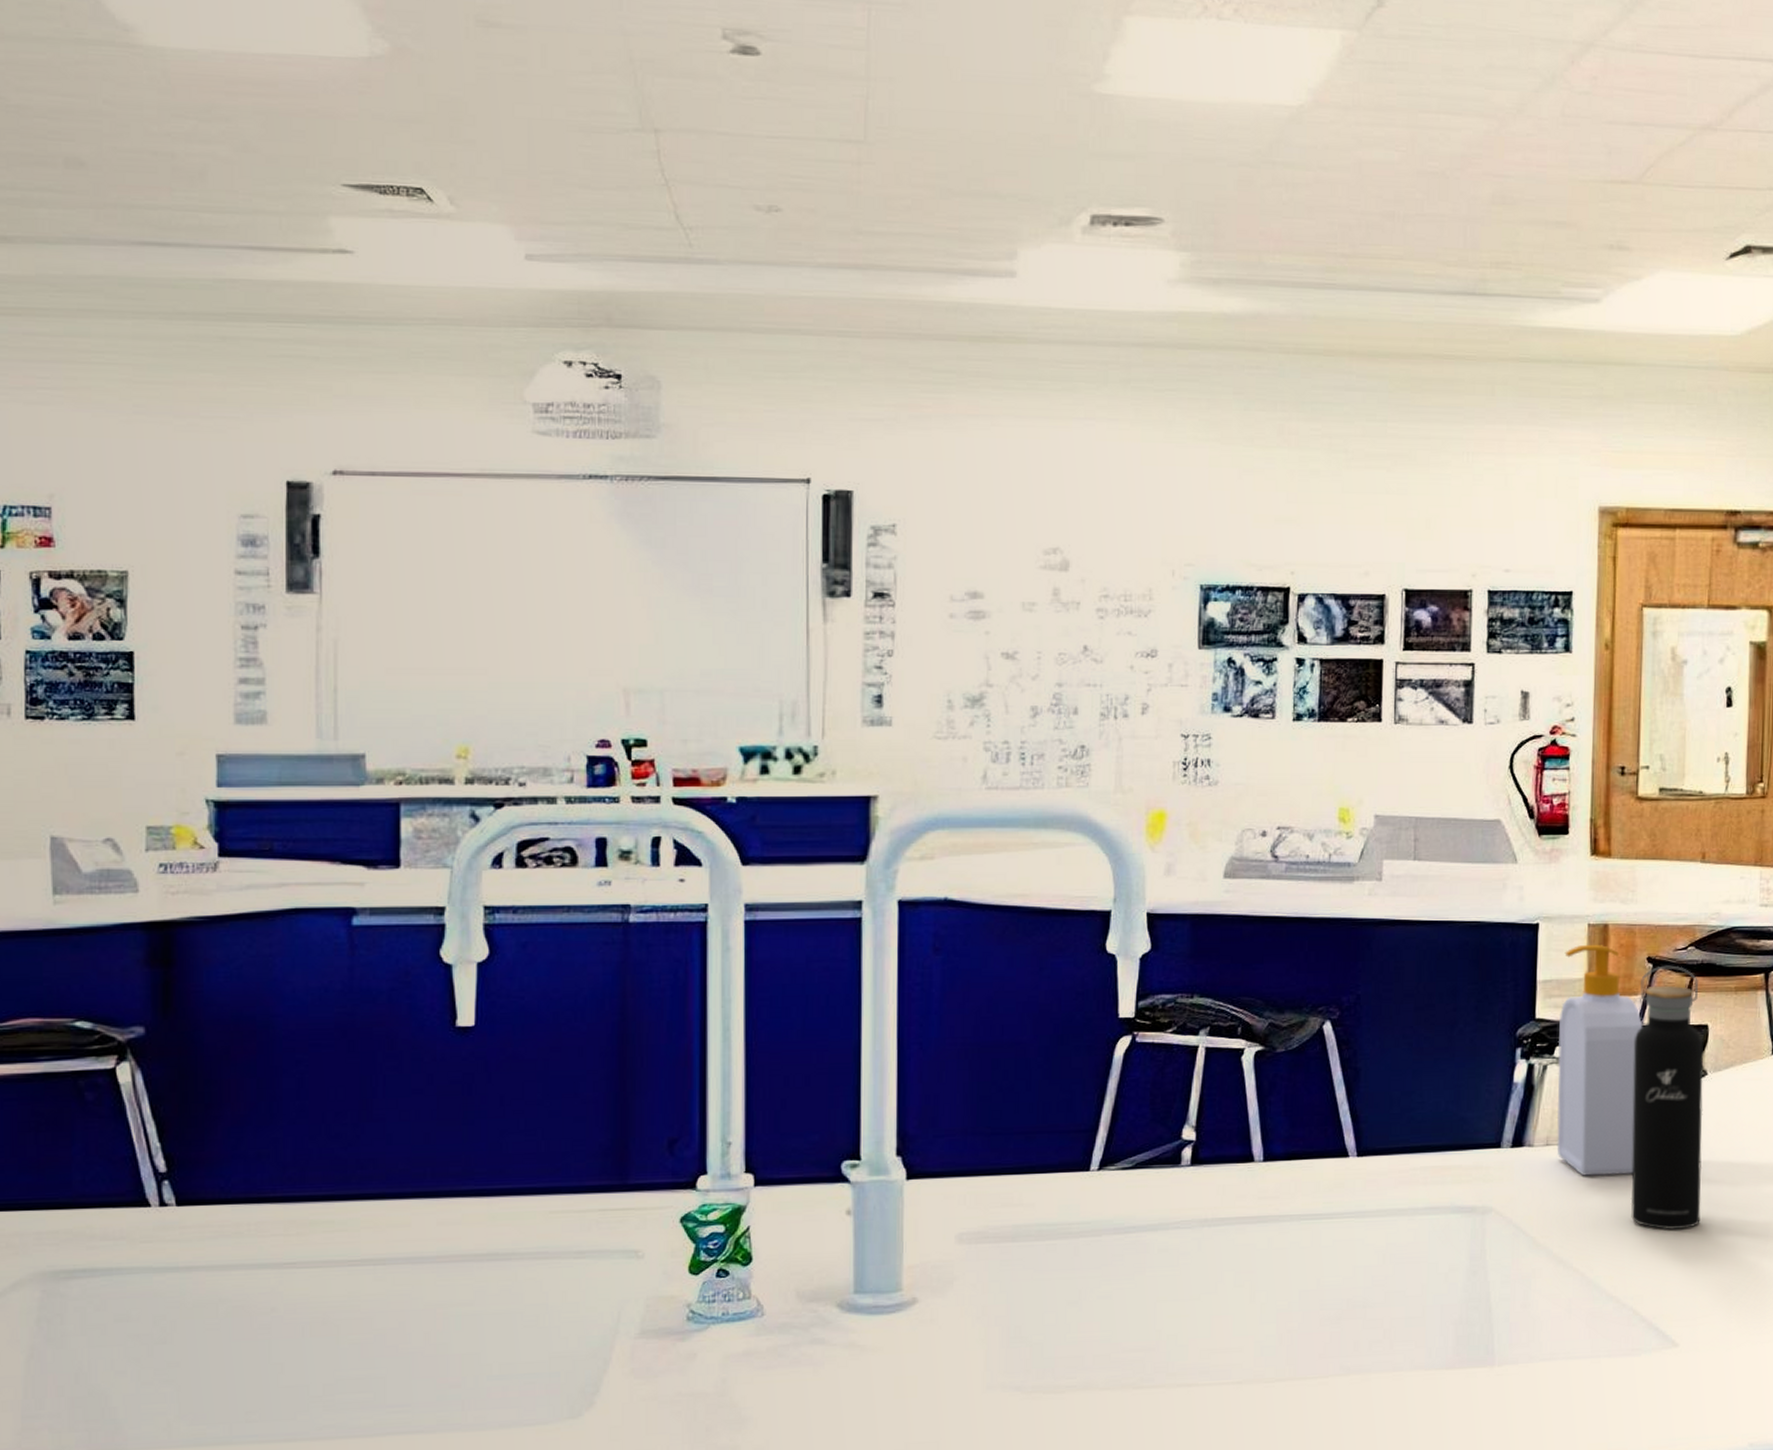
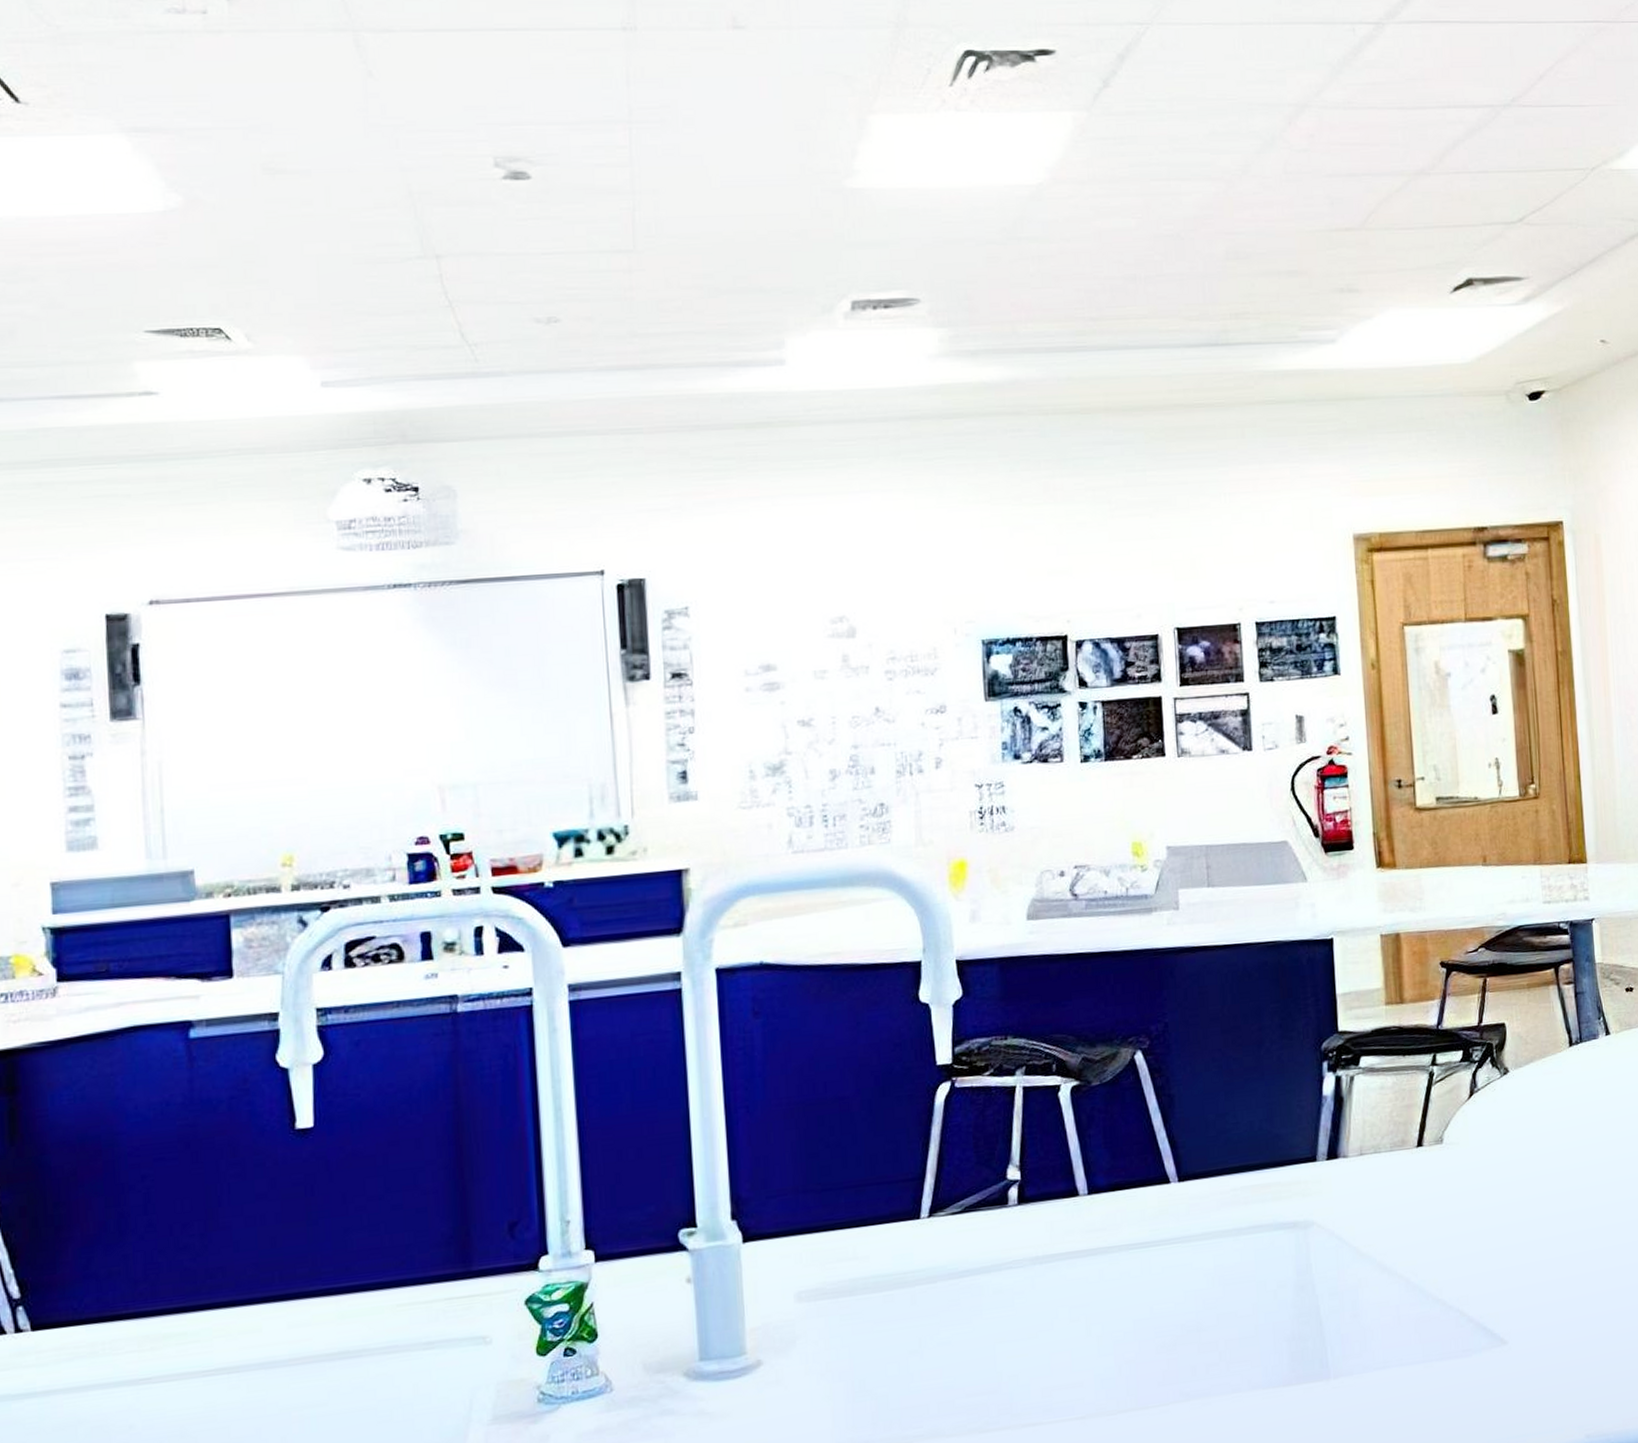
soap bottle: present [1556,944,1643,1176] -> none [1360,953,1446,1182]
water bottle: present [1630,965,1704,1230] -> none [1436,968,1517,1229]

